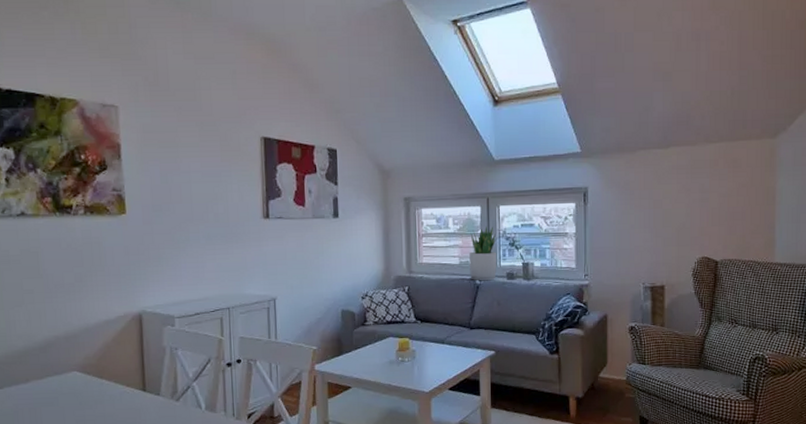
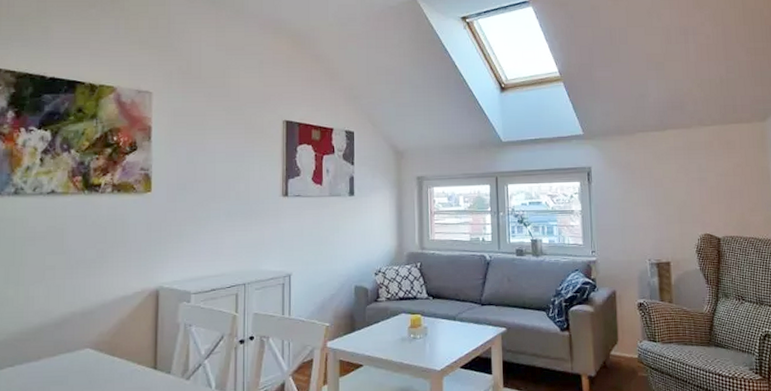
planter: present [469,226,497,281] -> none [480,204,507,257]

